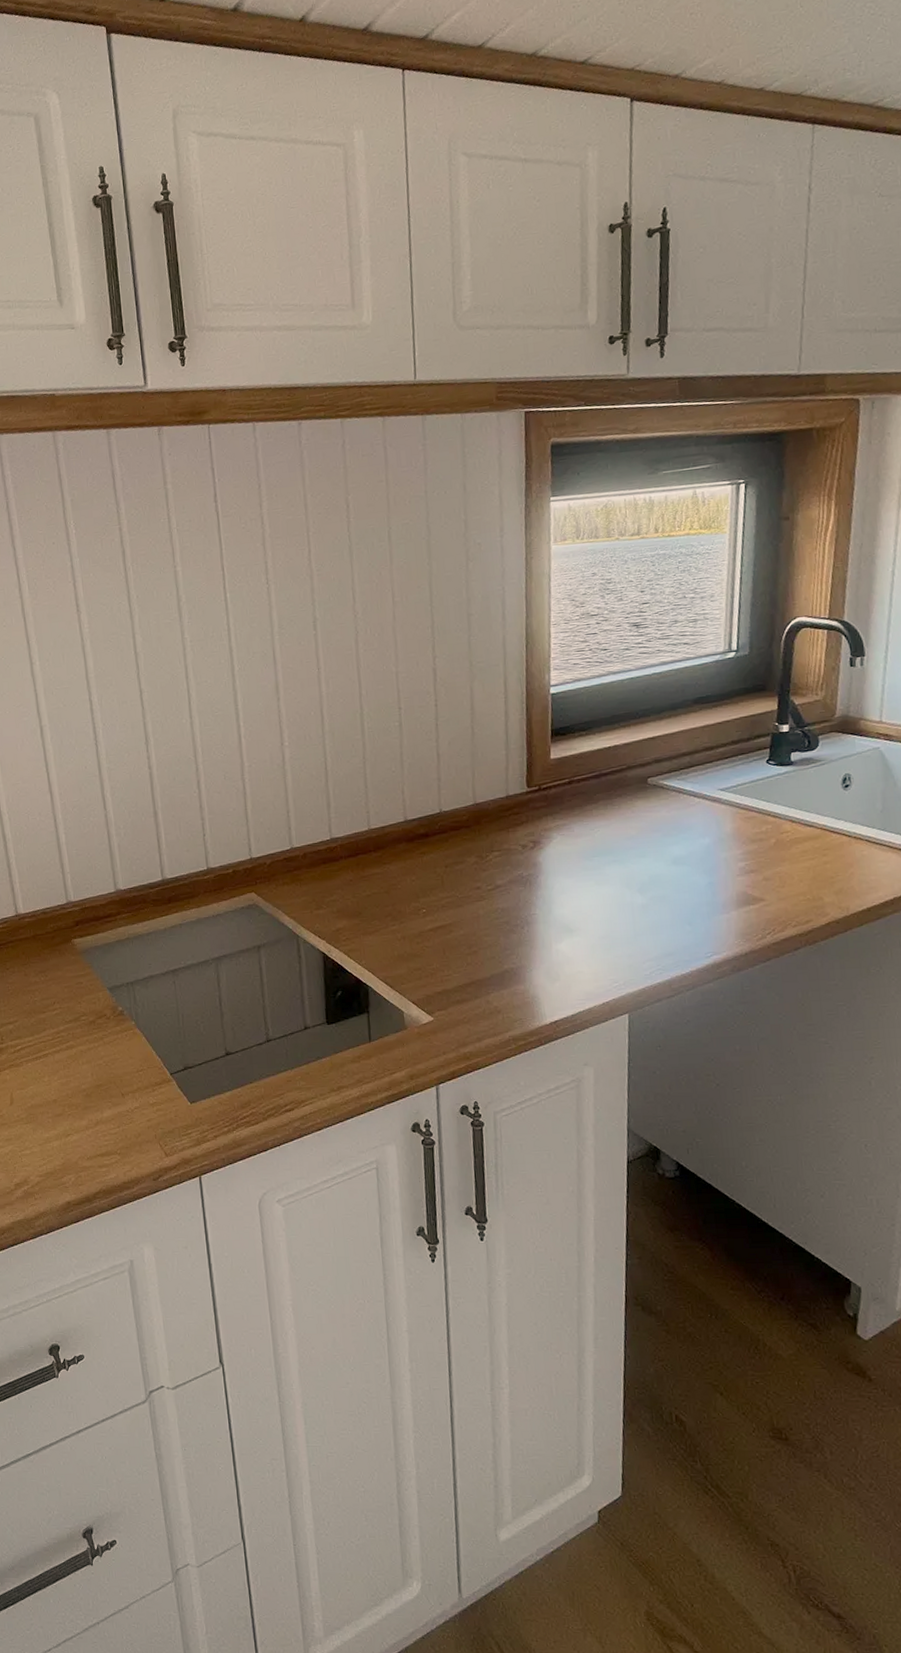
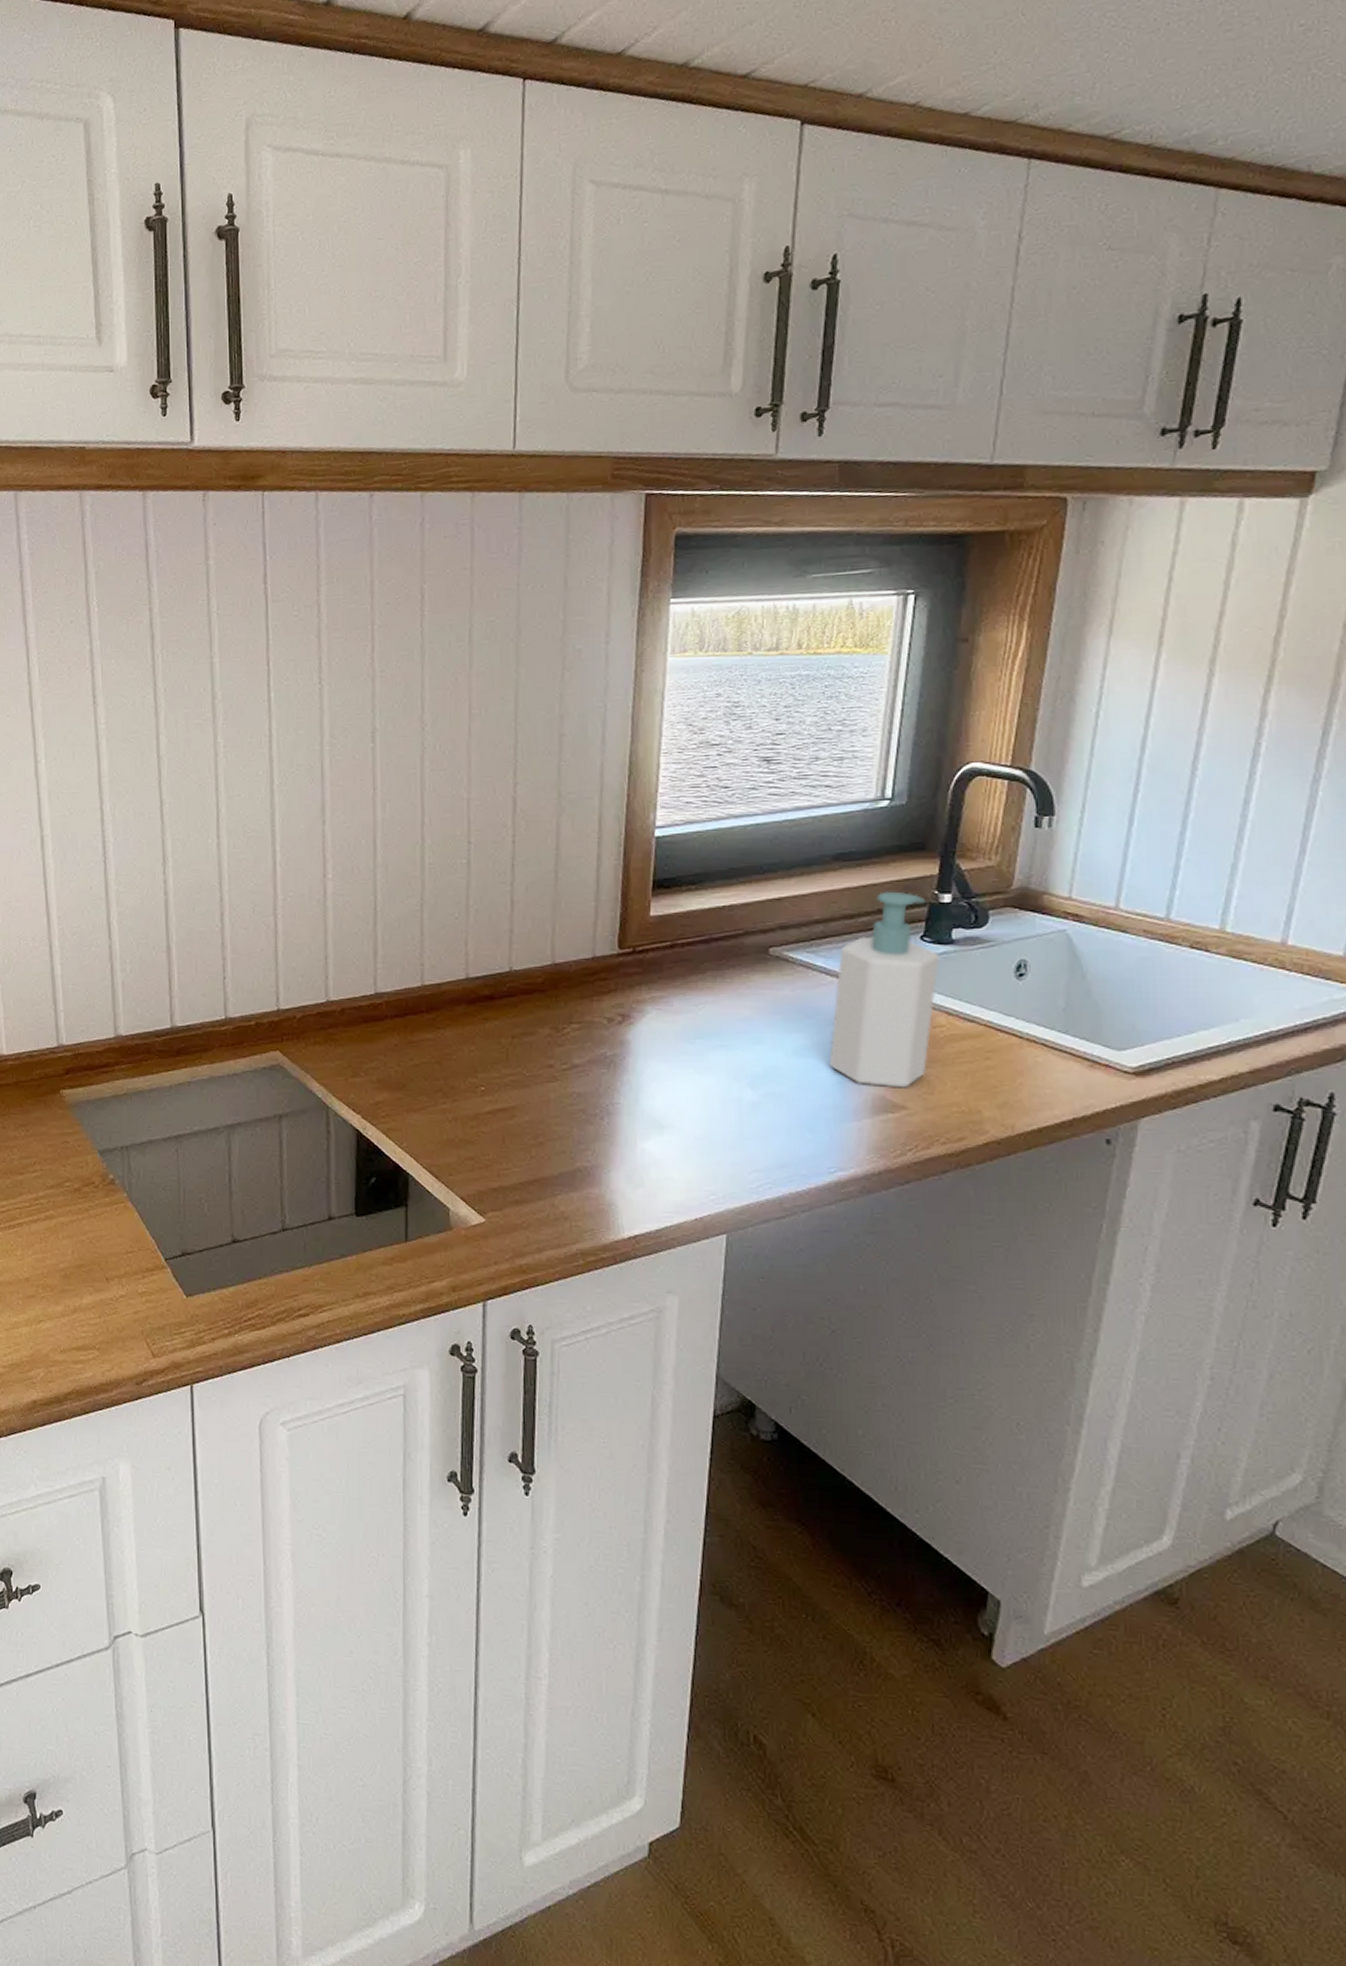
soap bottle: none [700,725,783,885] -> present [828,891,940,1088]

